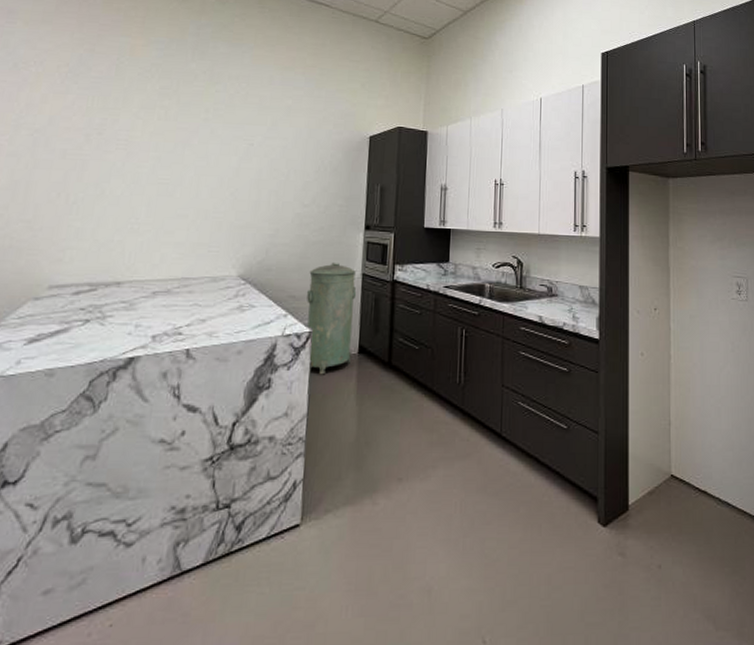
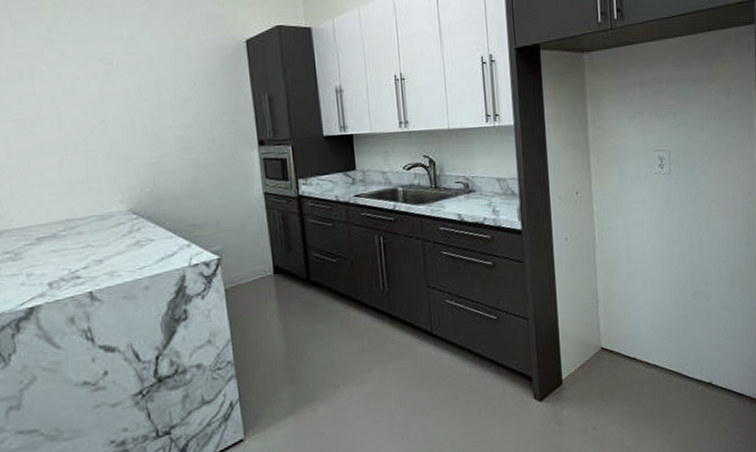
trash can: present [306,262,357,375] -> none [205,183,268,300]

